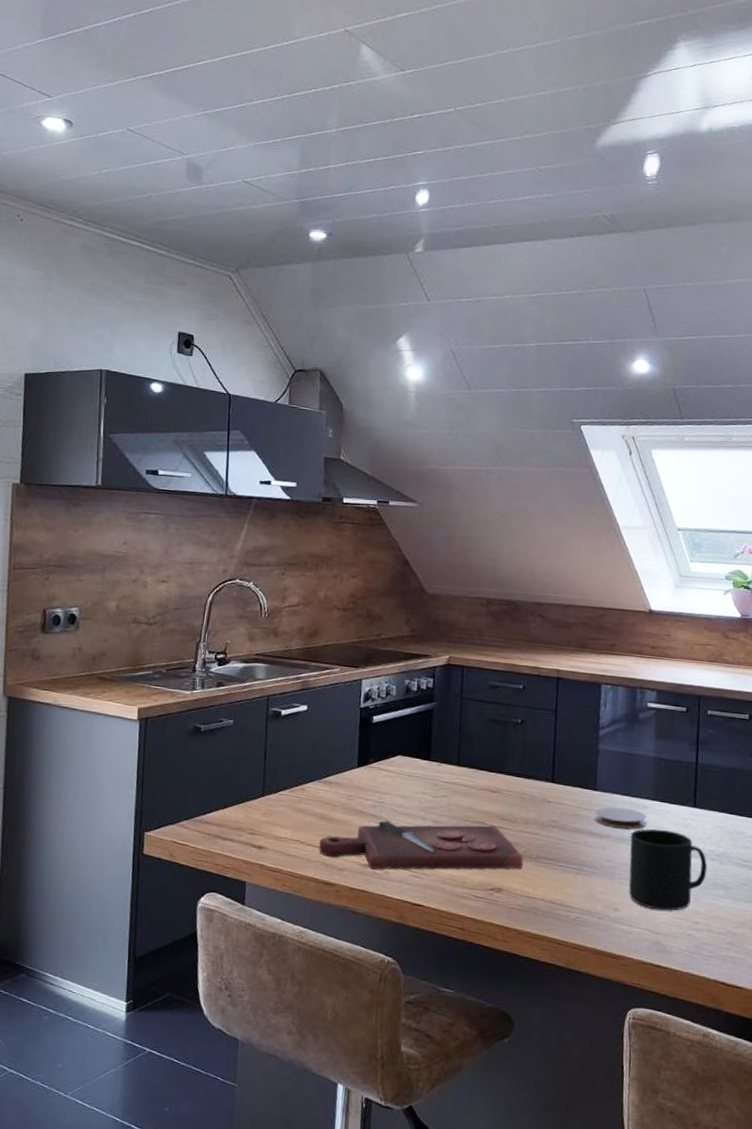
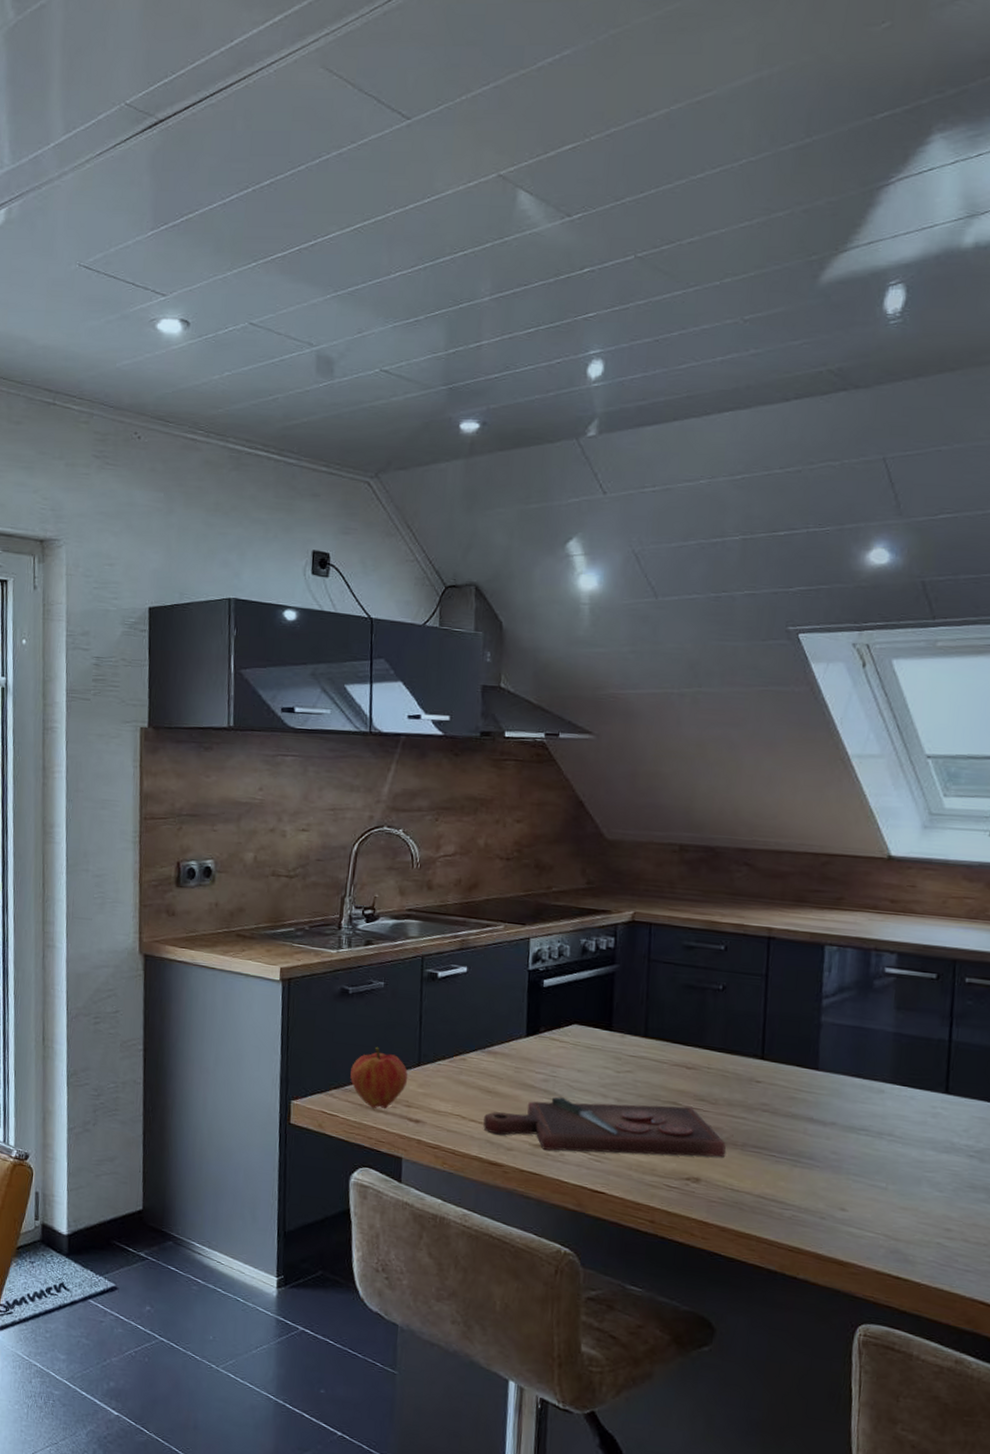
fruit: none [200,780,253,837] -> present [350,1047,408,1108]
coaster: present [595,807,647,829] -> none [816,1090,883,1117]
mug: present [629,829,708,911] -> none [859,1117,963,1215]

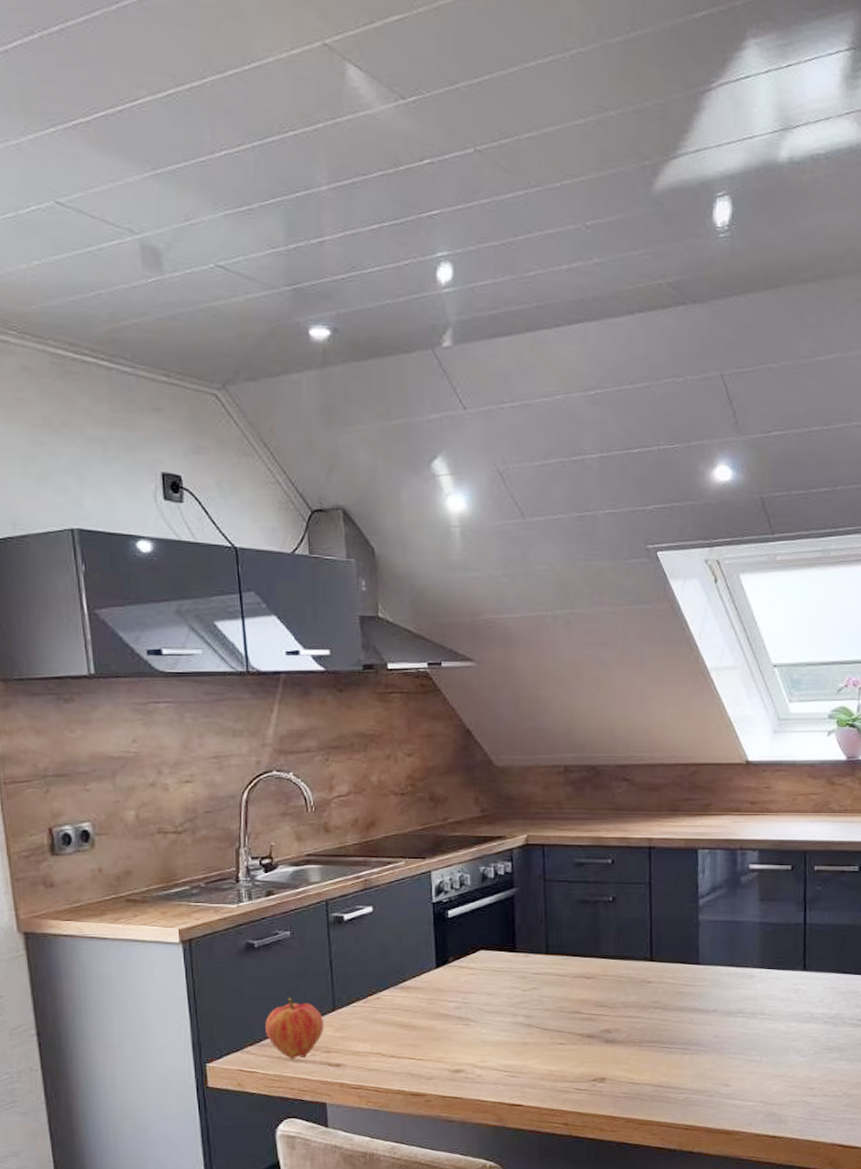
cutting board: present [483,1097,726,1157] -> none [403,1014,626,1074]

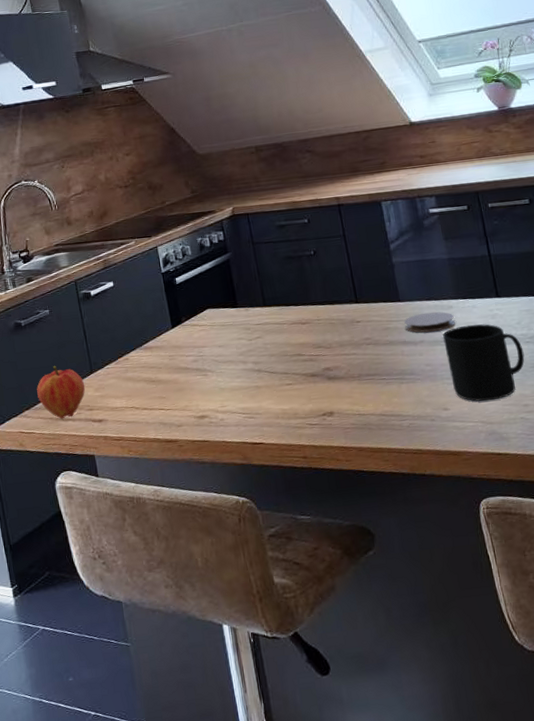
coaster: none [699,979,754,1002] -> present [403,311,455,333]
mug: none [737,997,820,1081] -> present [442,324,525,402]

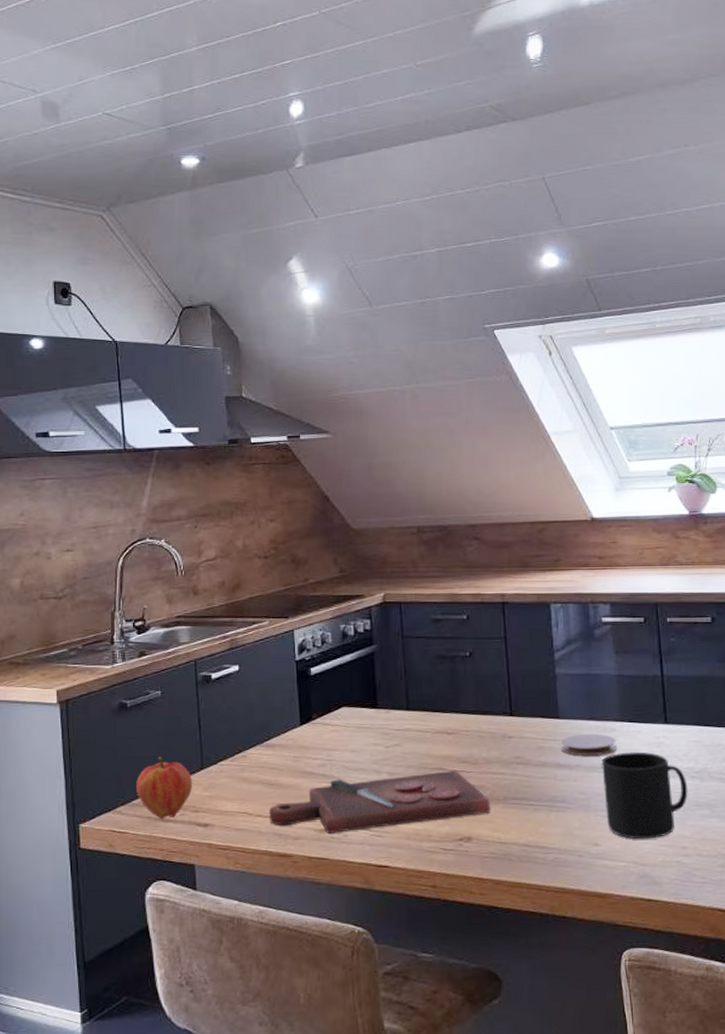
cutting board: none [153,355,348,419] -> present [269,770,491,833]

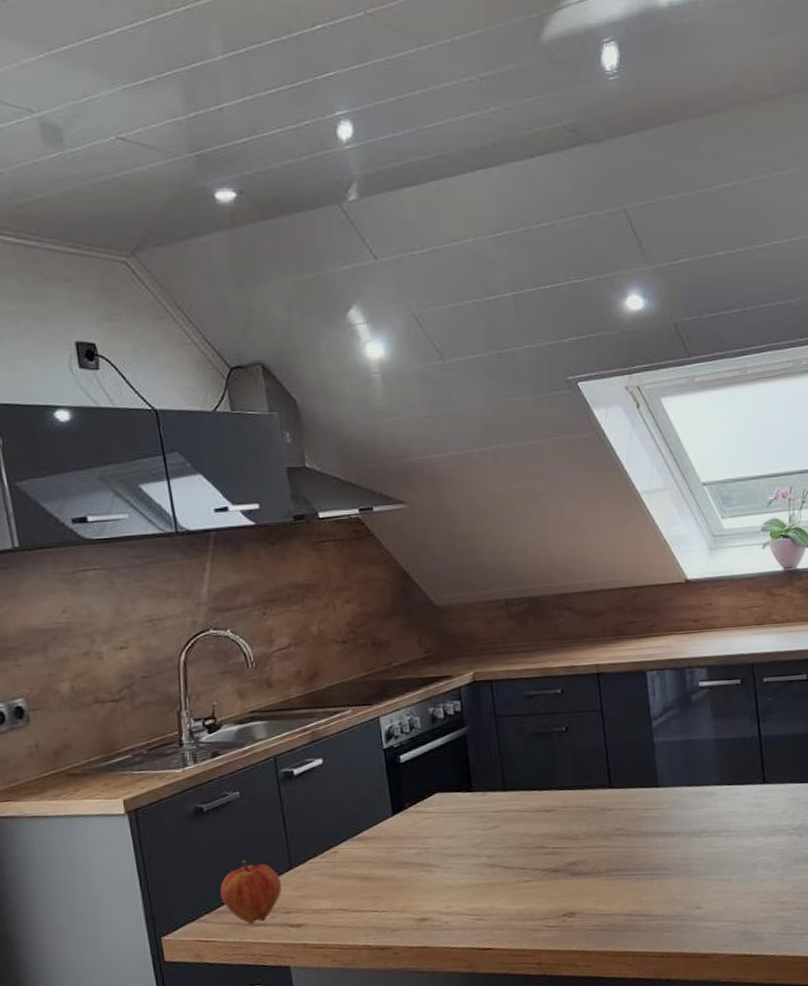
cutting board: present [269,770,491,833] -> none [365,847,594,922]
coaster: present [560,733,617,757] -> none [660,799,716,823]
mug: present [601,751,688,840] -> none [701,813,787,899]

